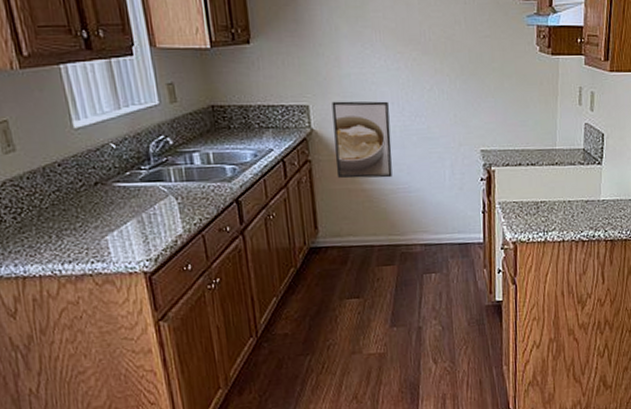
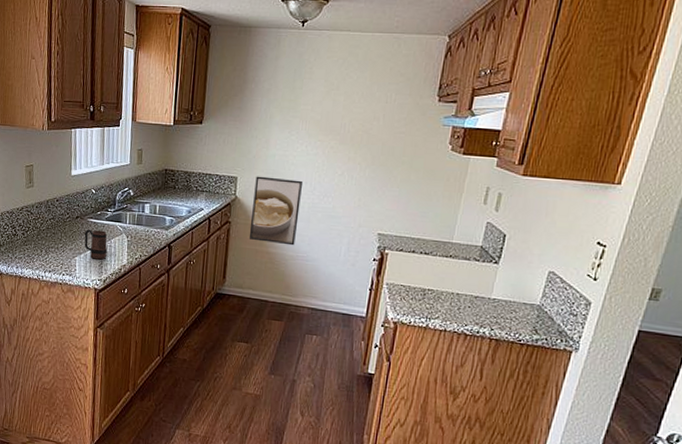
mug: none [112,195,153,235] -> present [84,229,108,260]

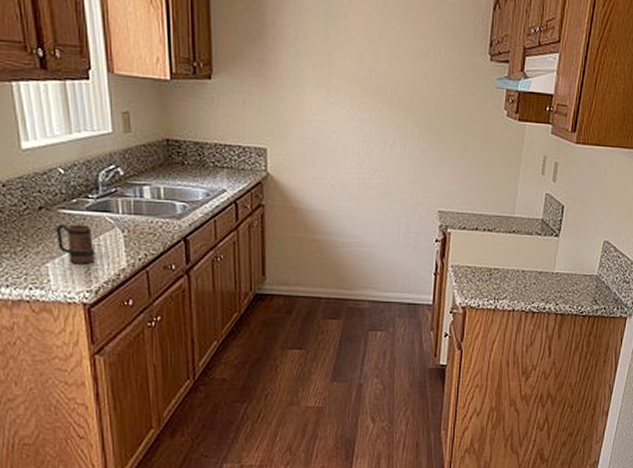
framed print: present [249,176,302,246] -> none [289,147,348,230]

